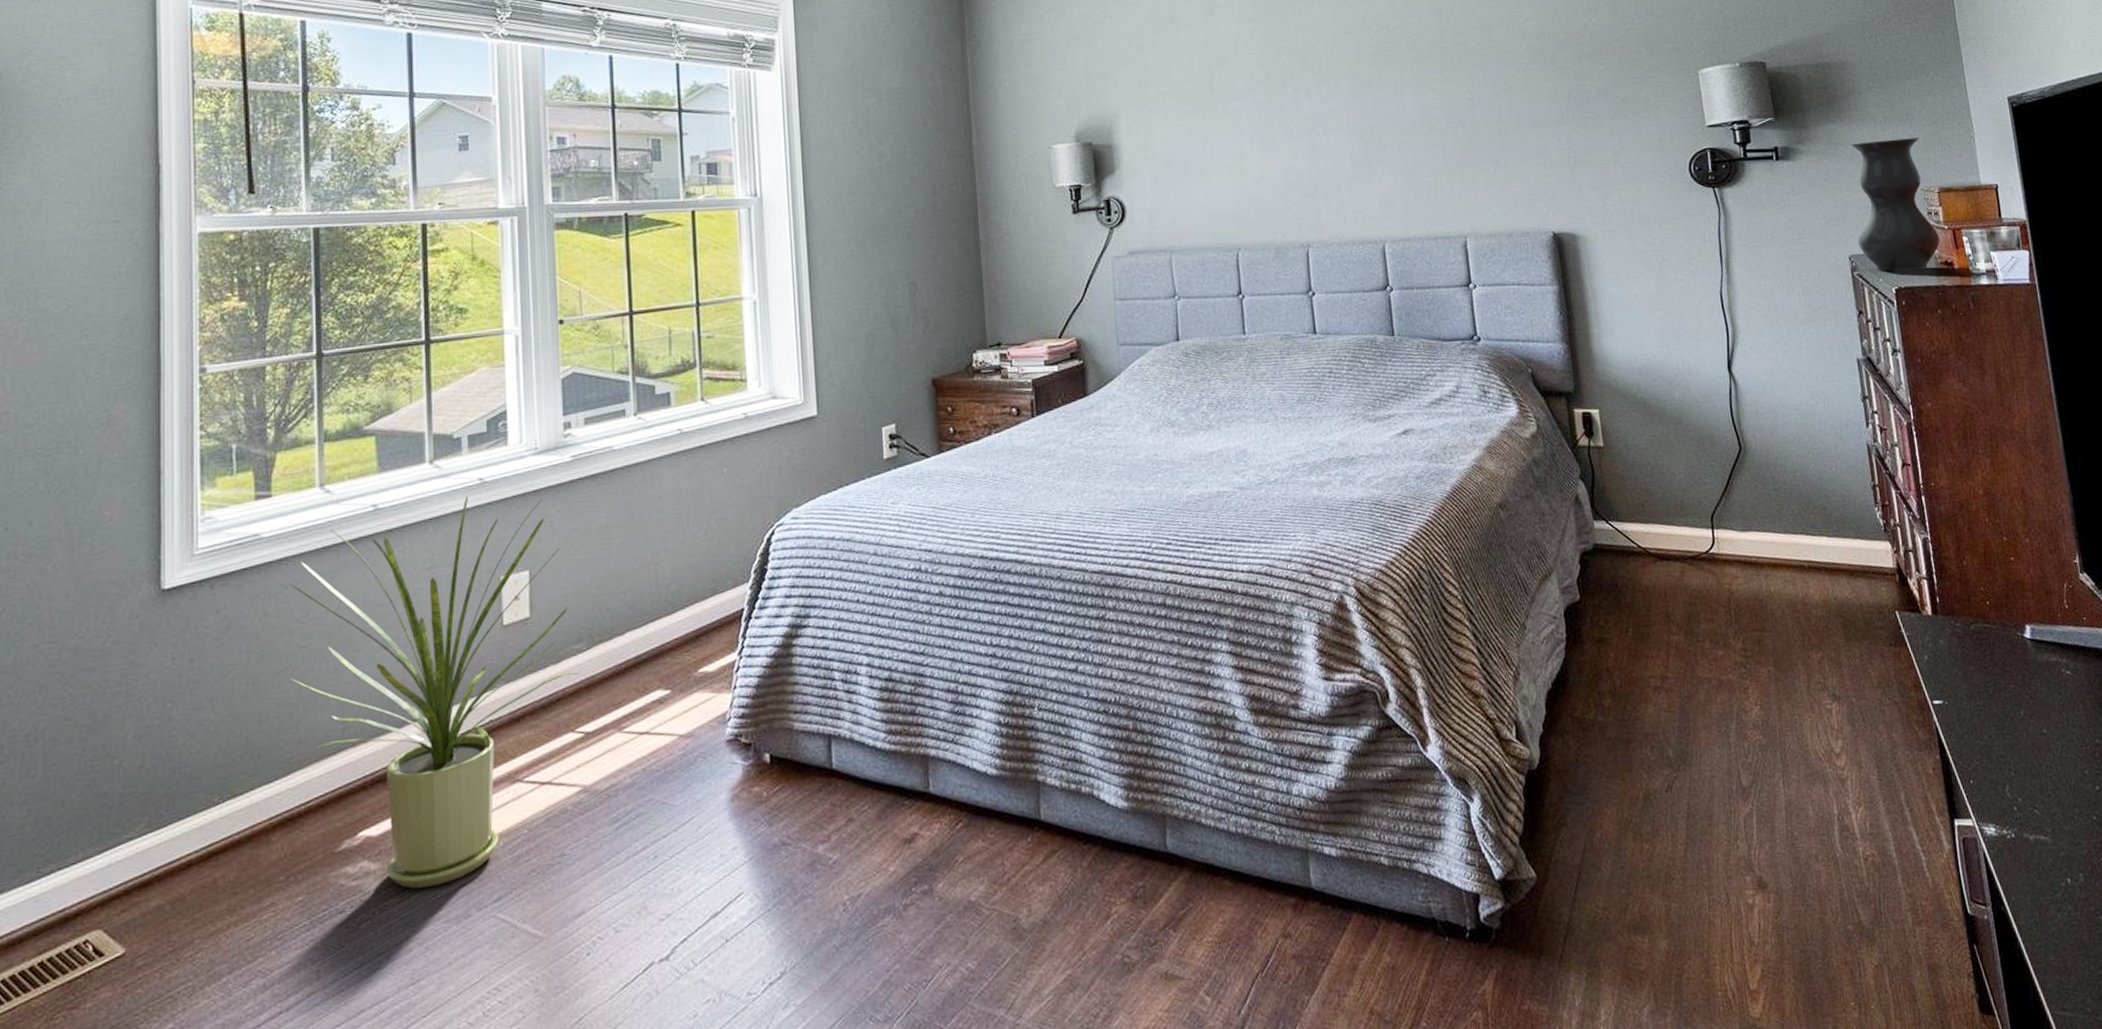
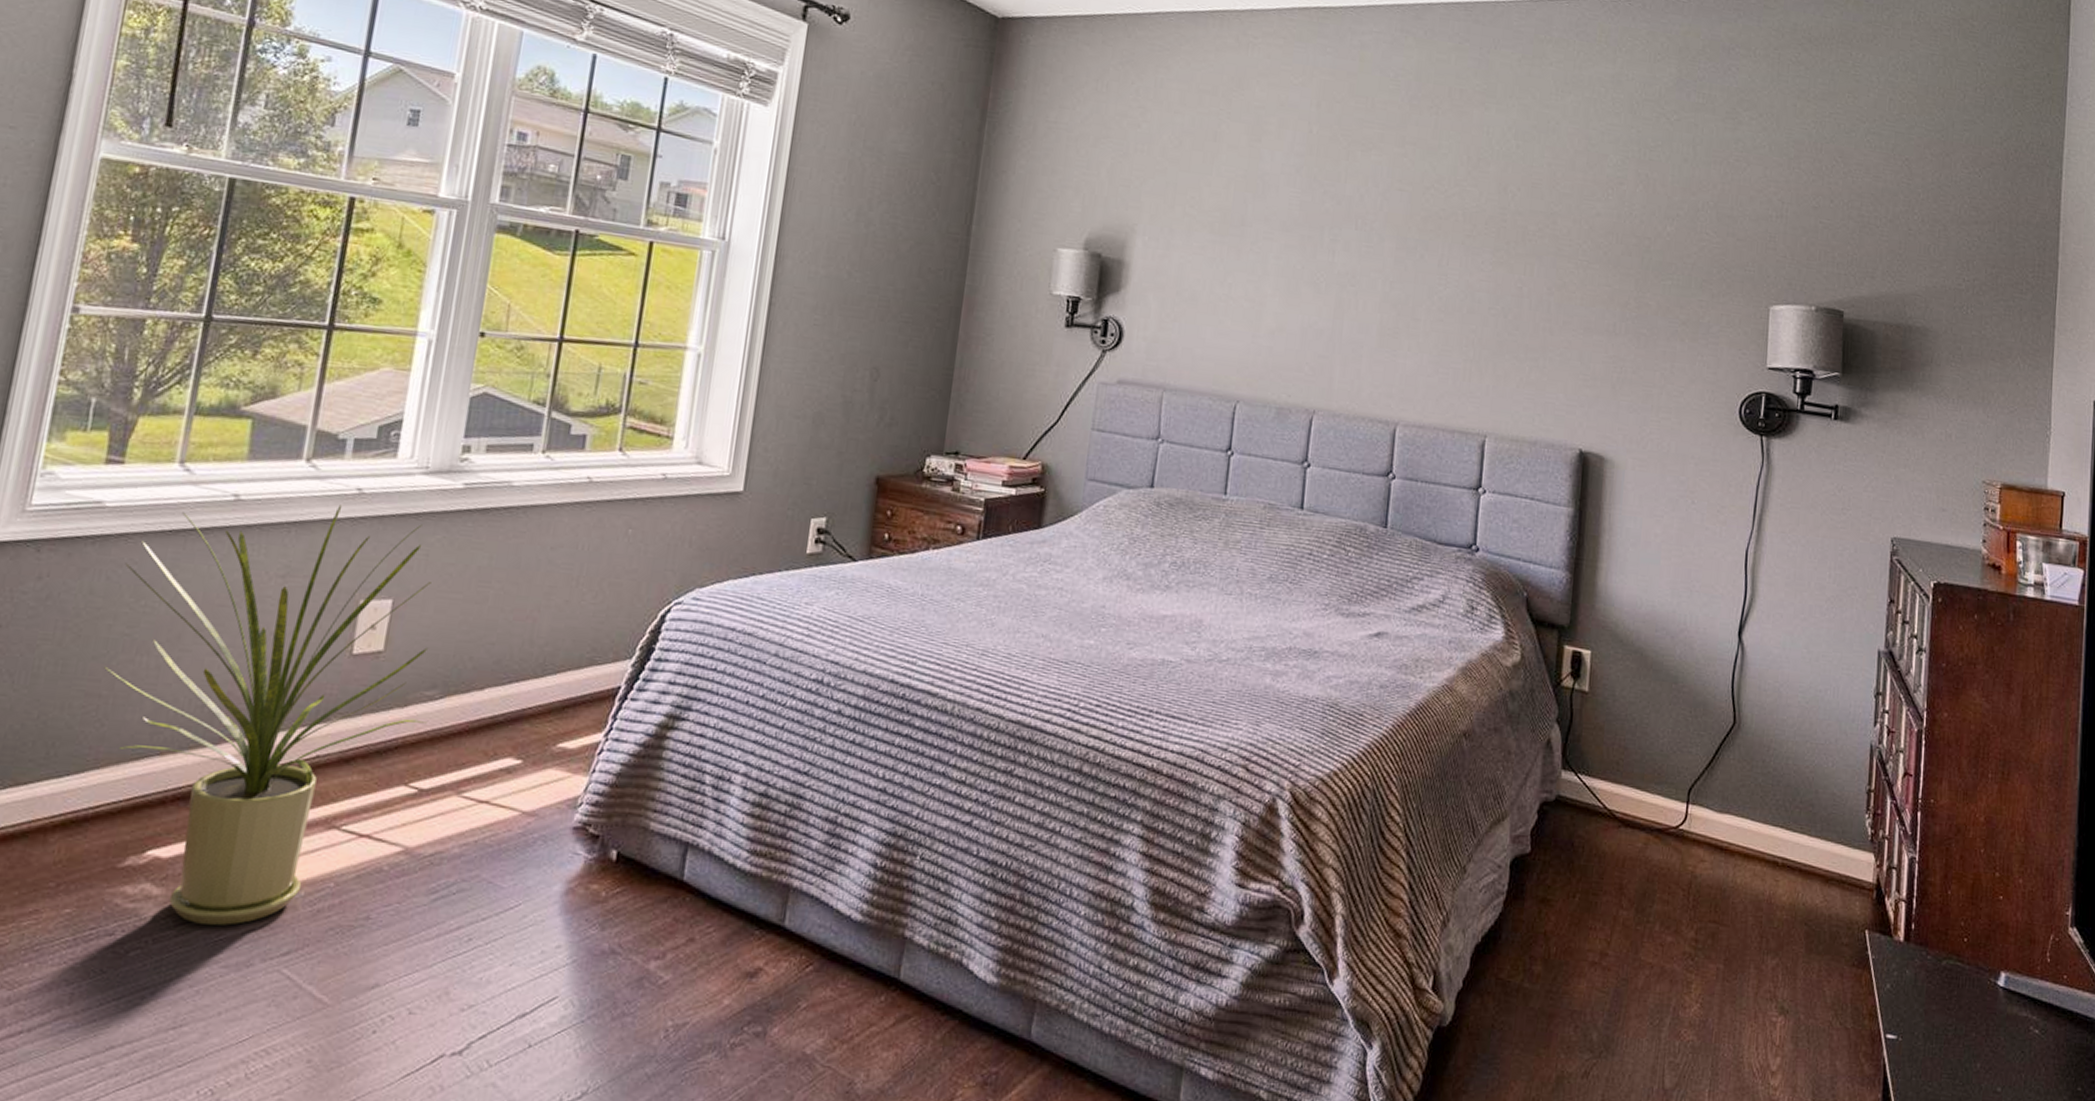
vase: present [1850,137,1940,272] -> none [1904,417,1992,568]

